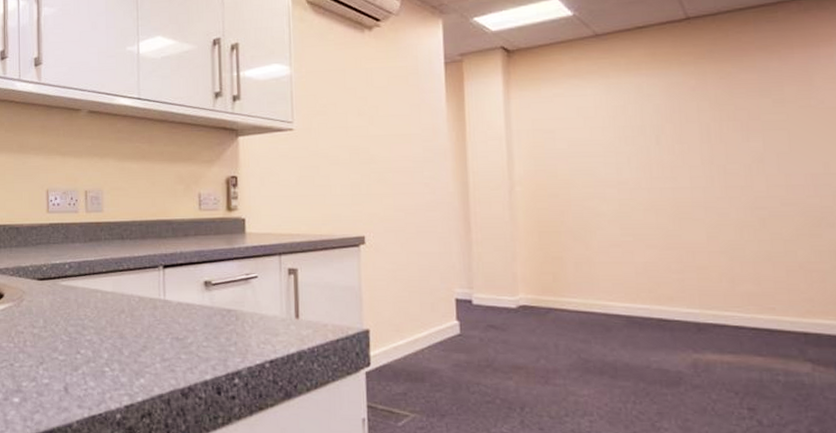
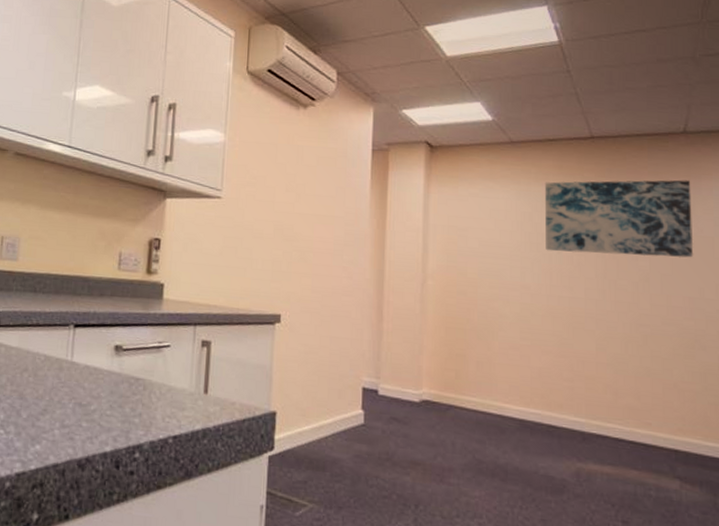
wall art: none [636,50,814,143] -> present [544,180,693,258]

